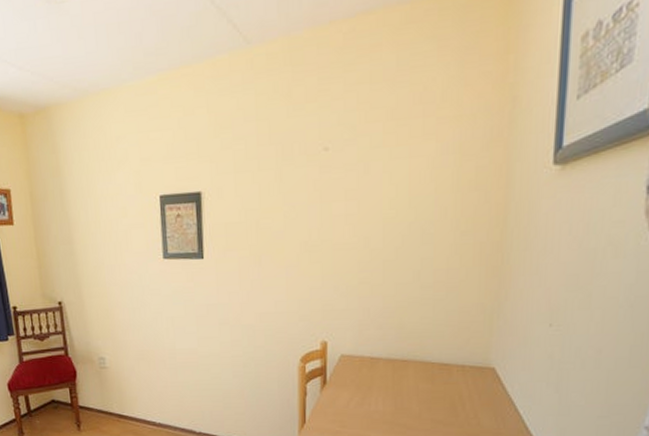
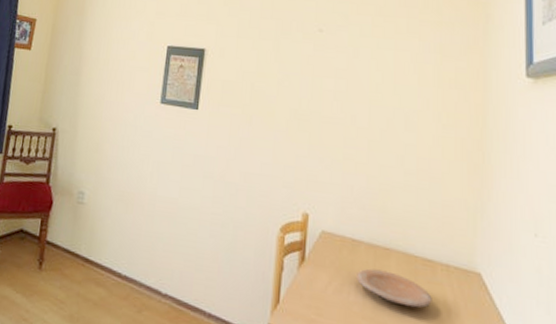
plate: none [377,380,448,407] -> present [357,268,432,308]

